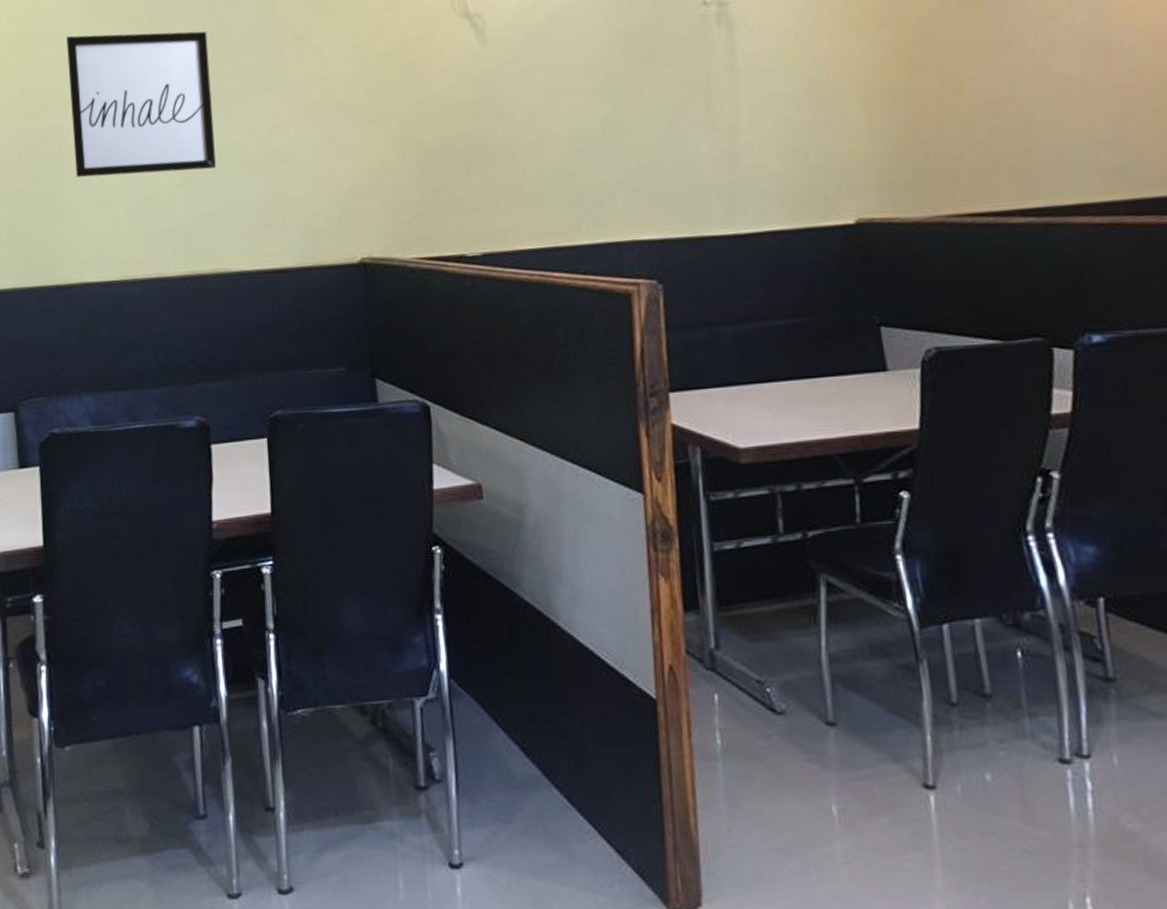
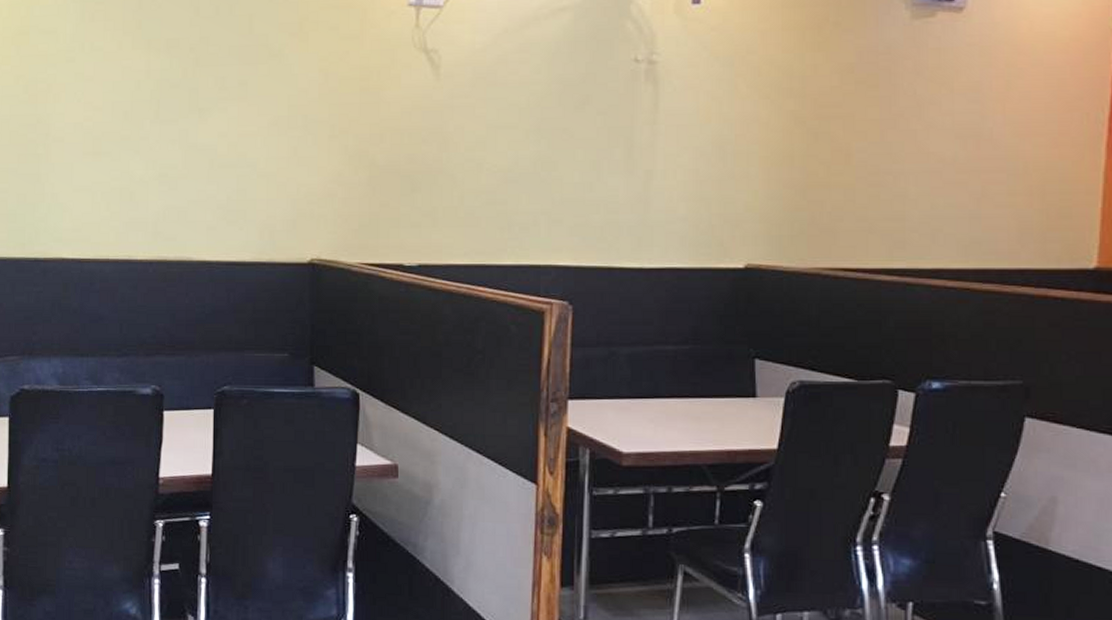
wall art: present [66,31,216,178] -> none [60,32,190,167]

